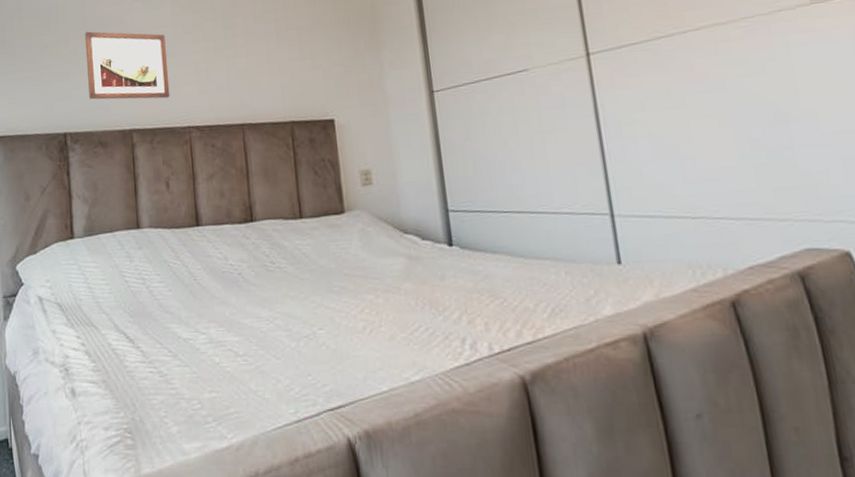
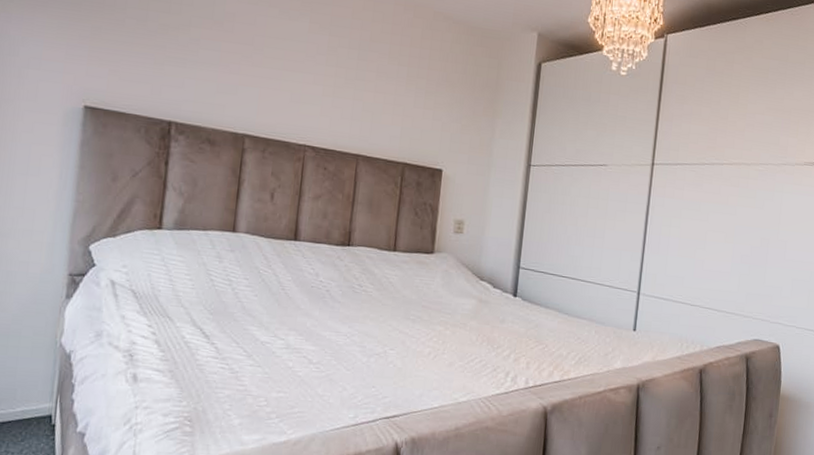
wall art: present [84,31,170,100] -> none [204,22,297,113]

